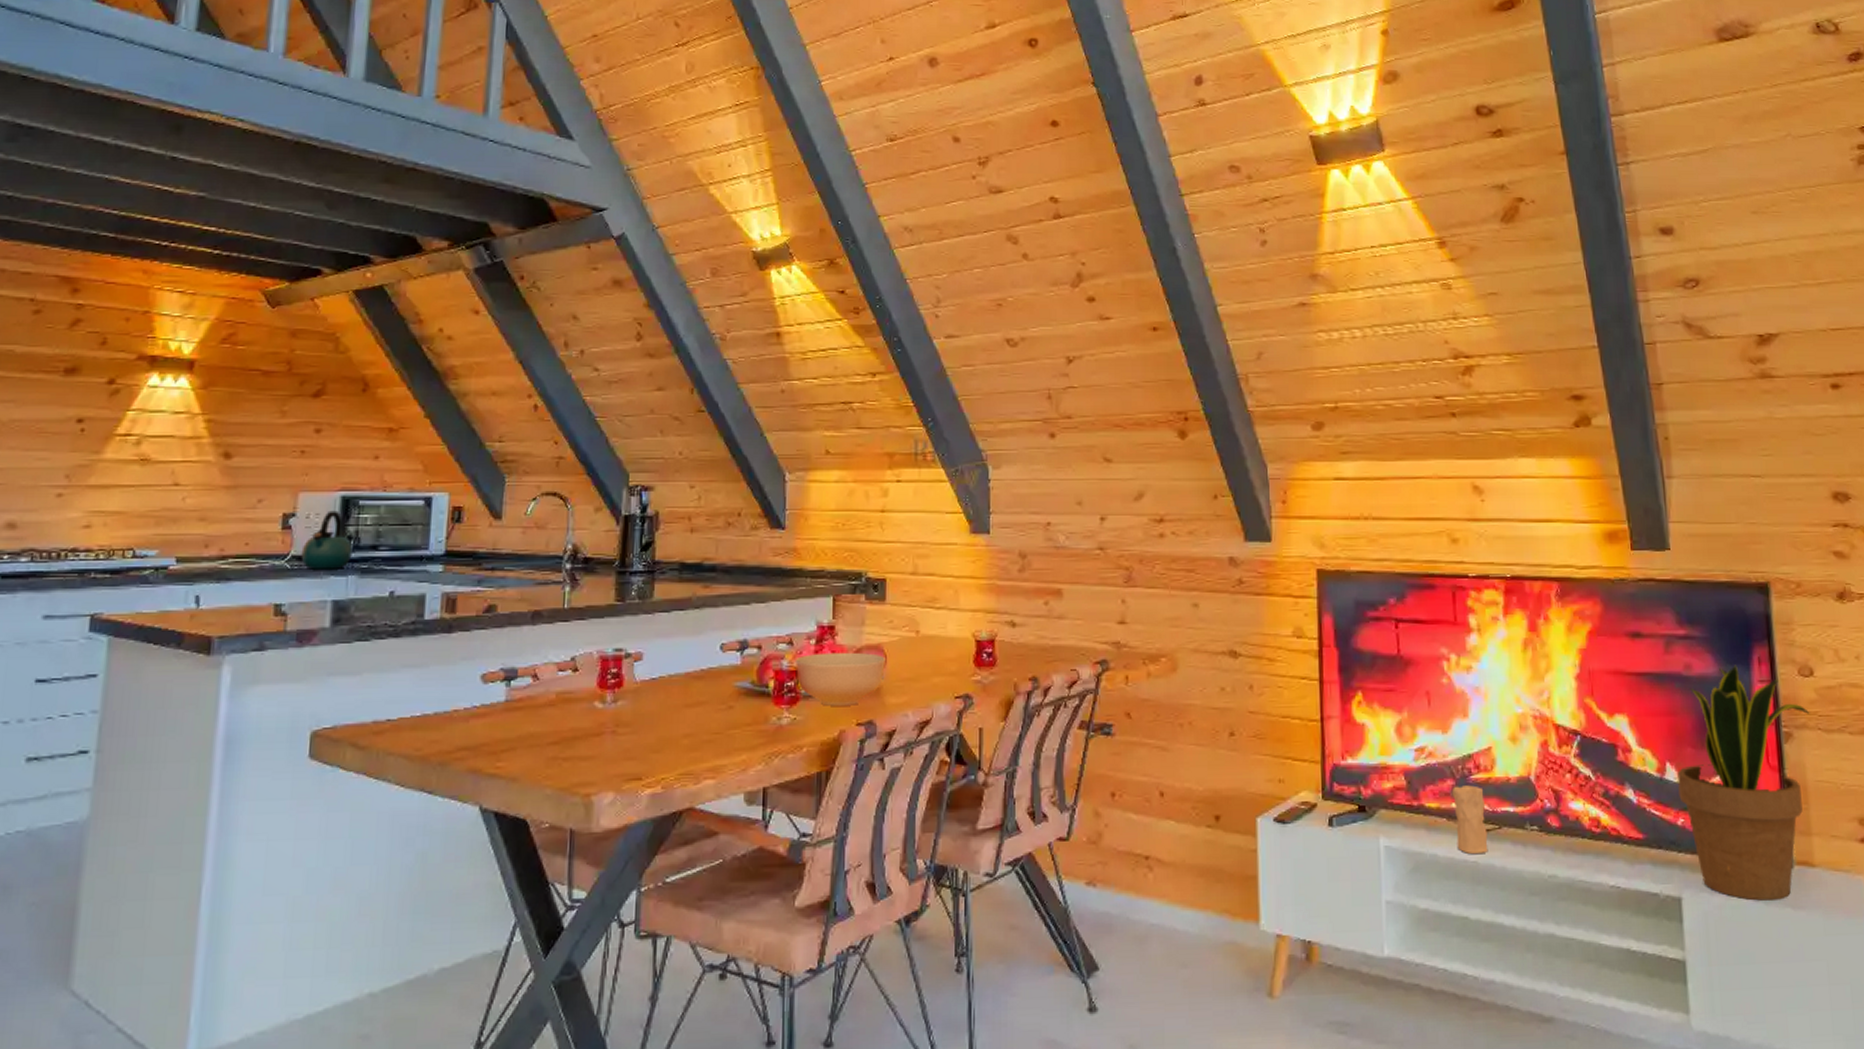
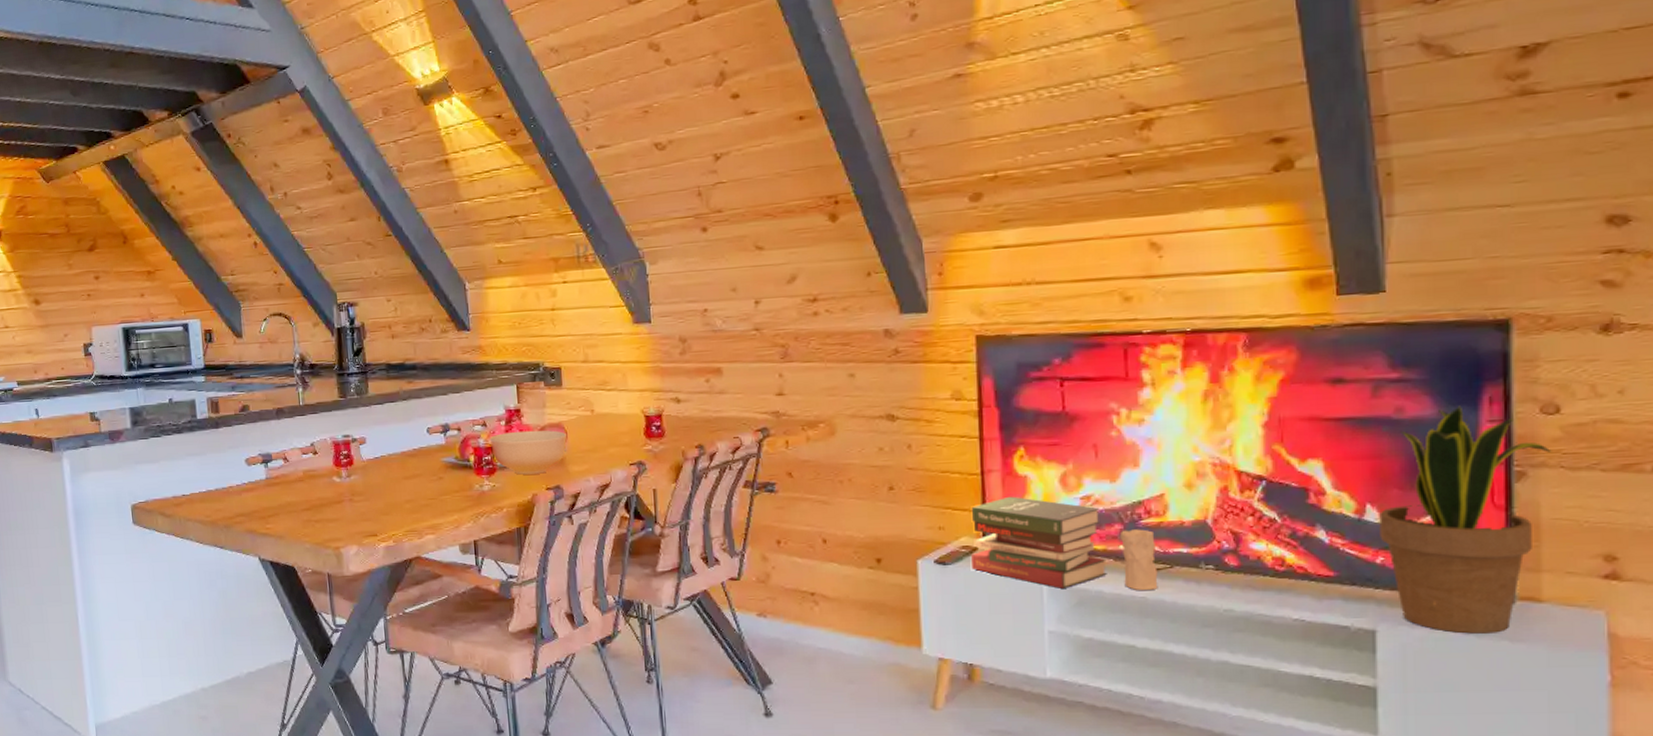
kettle: present [301,510,353,570] -> none [101,339,138,385]
books: none [1310,746,1441,852] -> present [971,496,1107,588]

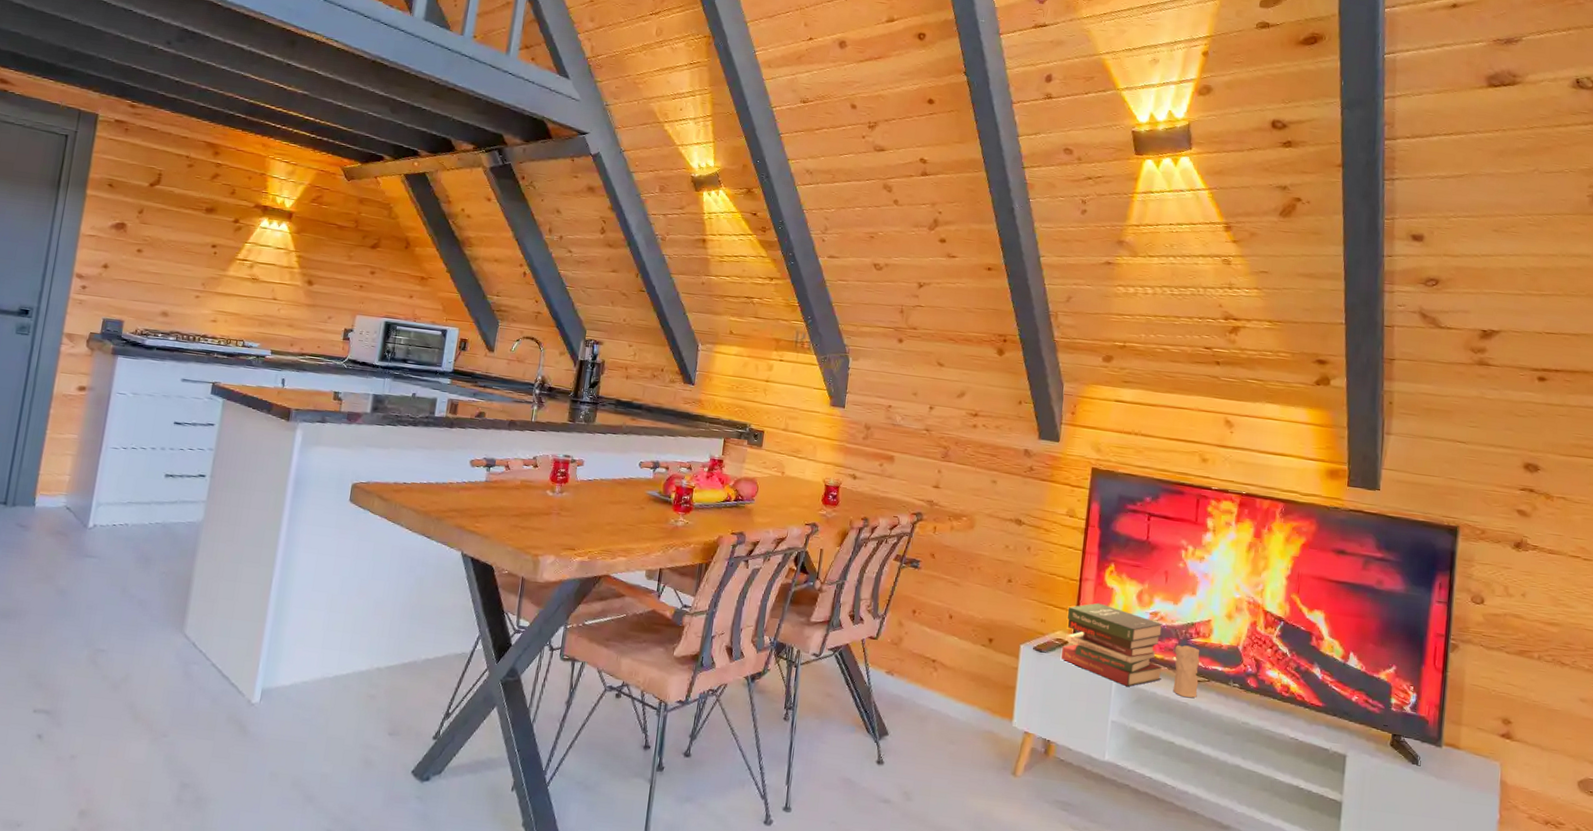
bowl: present [490,430,568,475] -> none [691,478,758,520]
potted plant: present [1379,405,1552,635] -> none [1357,586,1476,770]

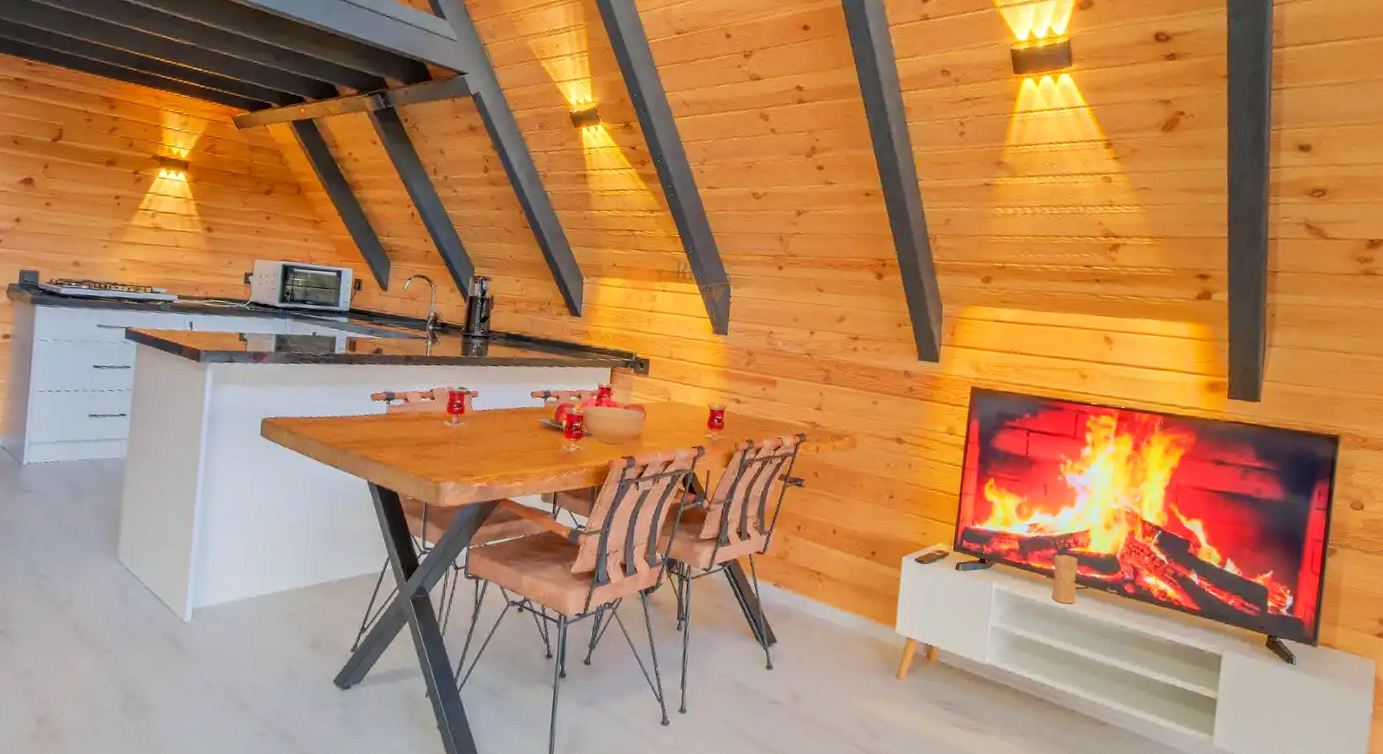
bowl: none [691,478,758,520] -> present [581,406,646,444]
books: present [1061,602,1163,687] -> none [942,516,1042,594]

